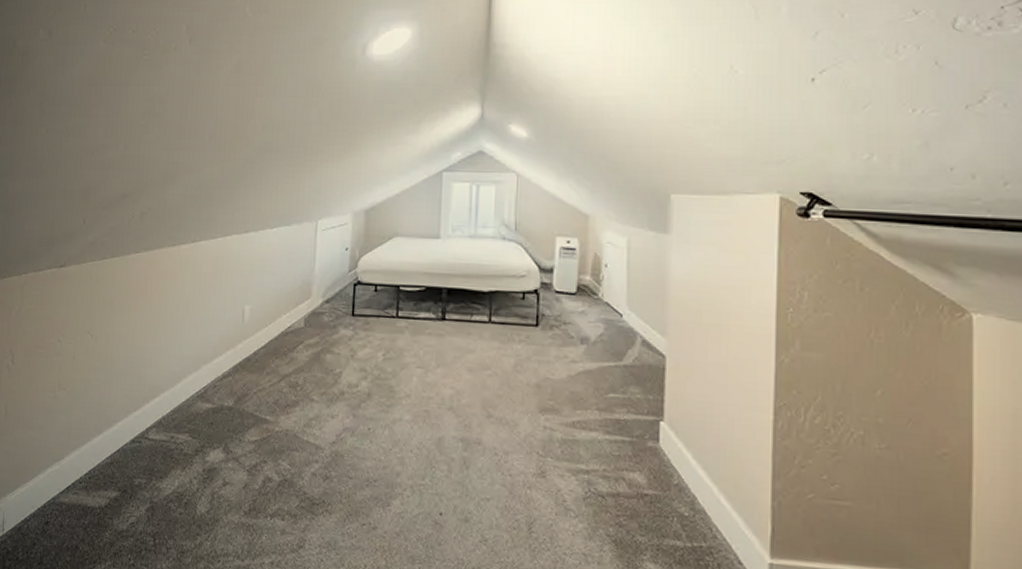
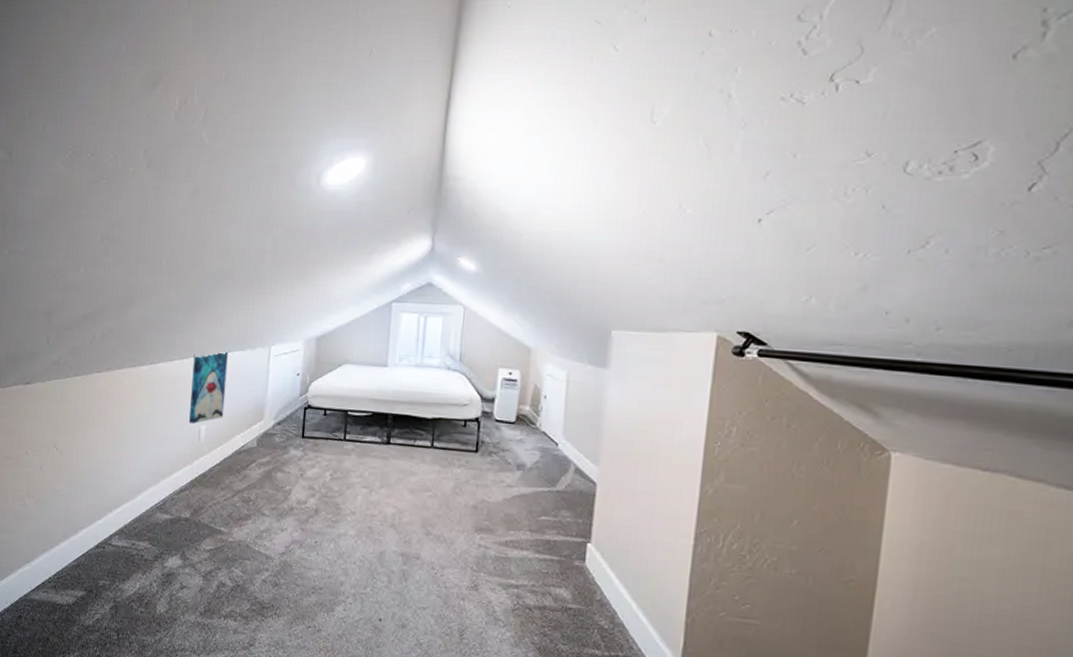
wall art: none [231,228,273,304] -> present [188,352,228,424]

